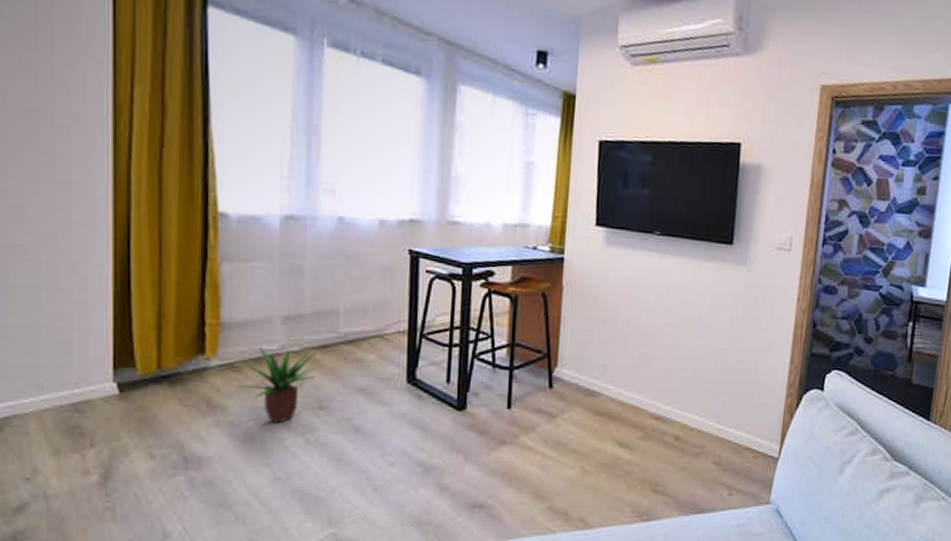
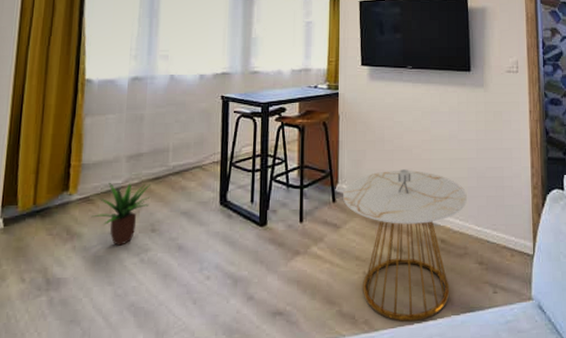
side table: none [562,356,711,521] -> present [343,169,467,323]

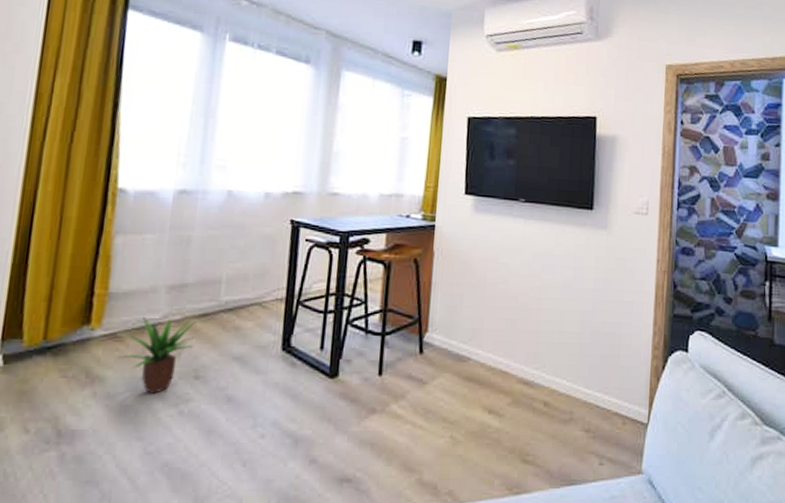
side table: present [343,169,467,323] -> none [432,319,578,495]

